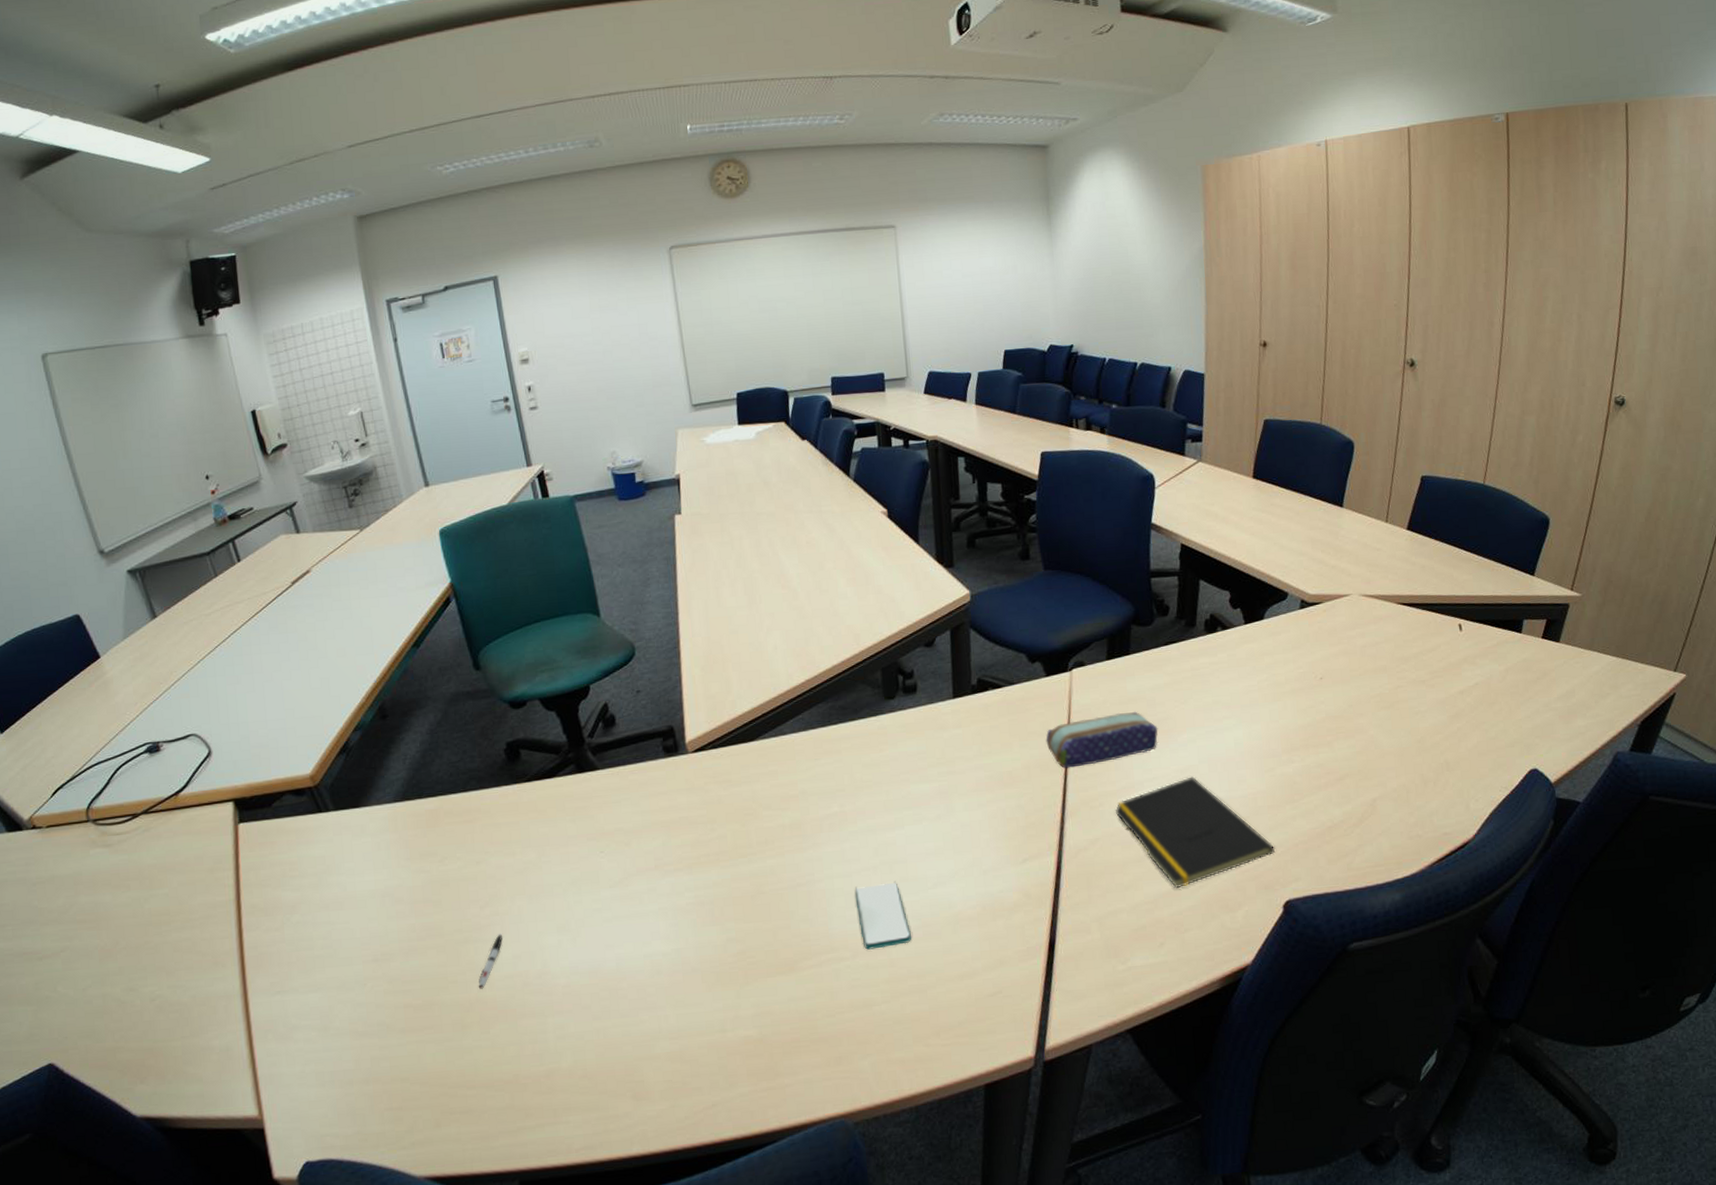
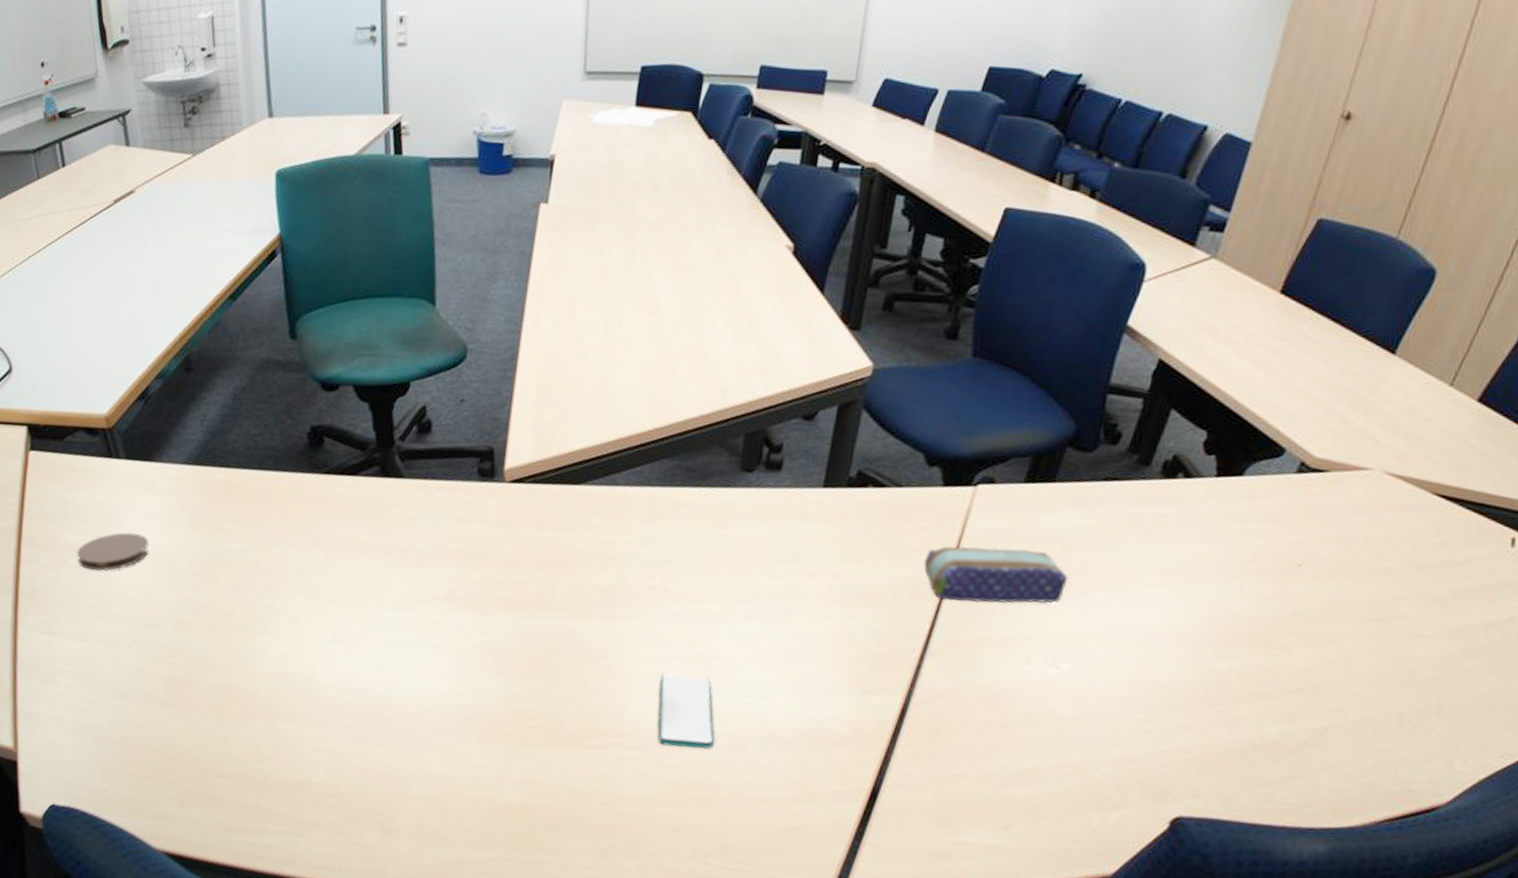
coaster: none [298,877,369,922] -> present [76,532,149,571]
pen: present [478,933,503,989] -> none [242,628,274,681]
notepad: present [1115,776,1276,889] -> none [988,644,1180,770]

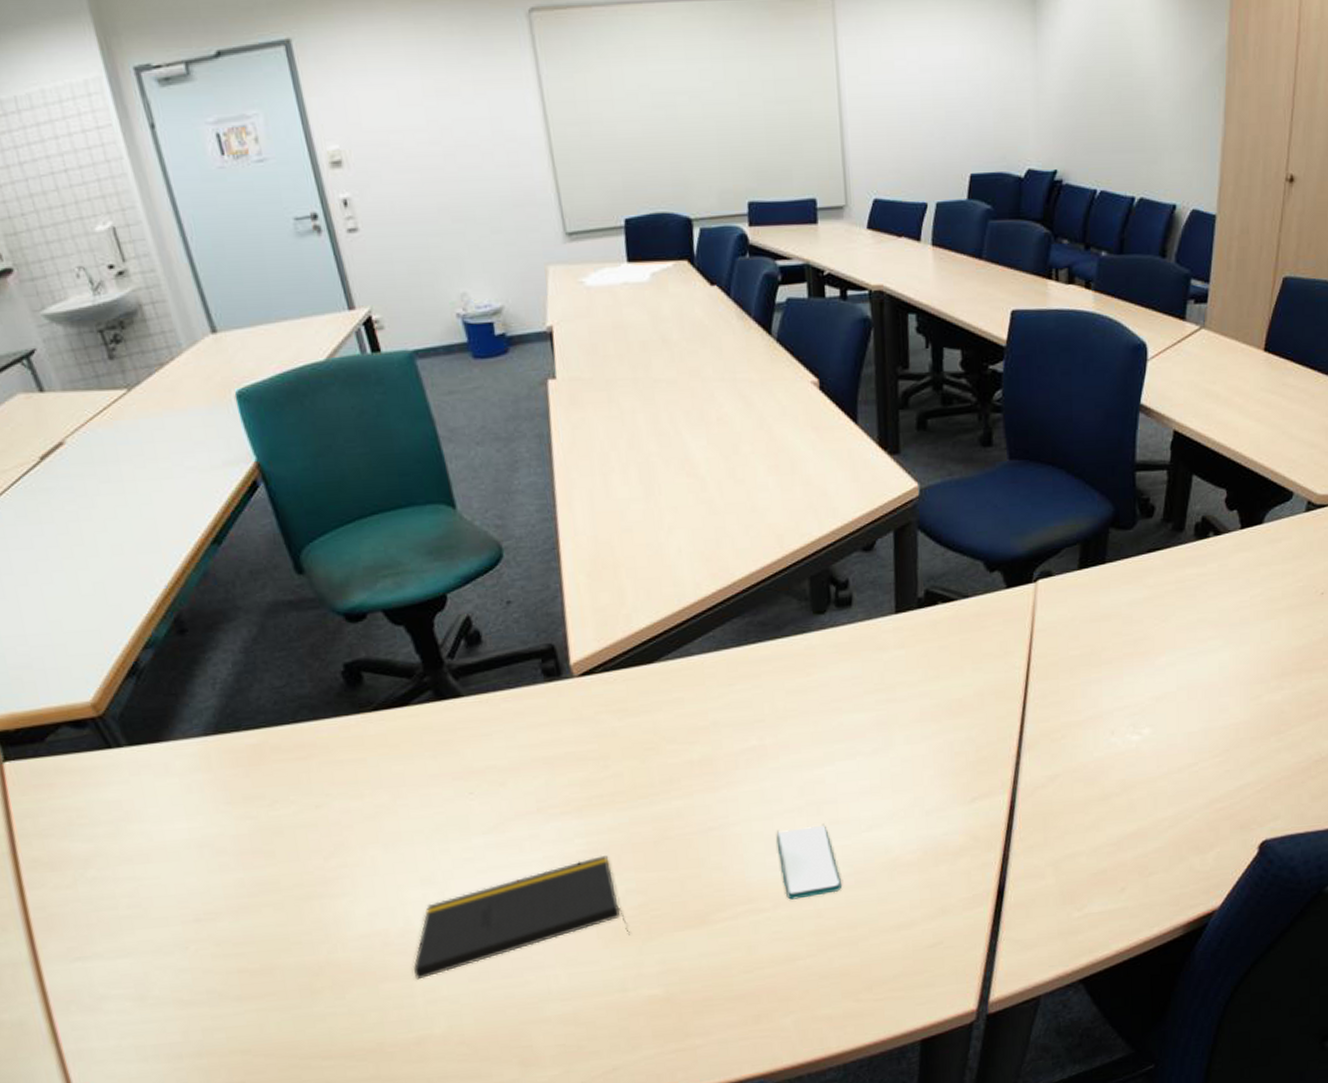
coaster: present [76,532,149,571] -> none [92,825,183,878]
notepad: none [308,654,504,738] -> present [414,856,630,980]
pencil case: present [923,546,1068,604] -> none [1003,630,1133,696]

